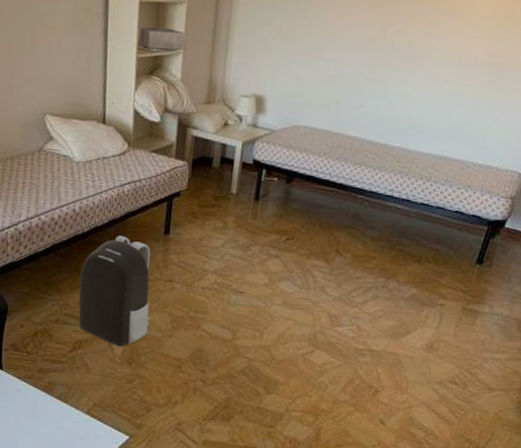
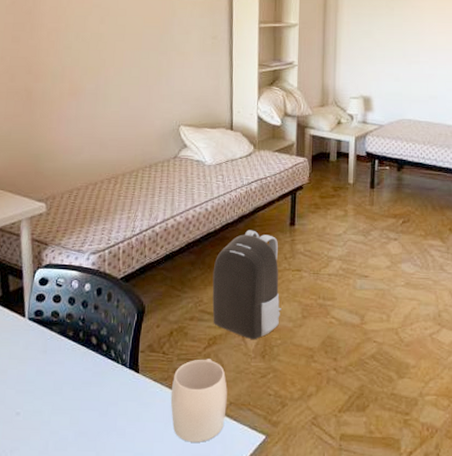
mug: none [34,361,92,438] -> present [170,359,228,442]
decorative box: present [135,26,187,51] -> none [256,46,300,64]

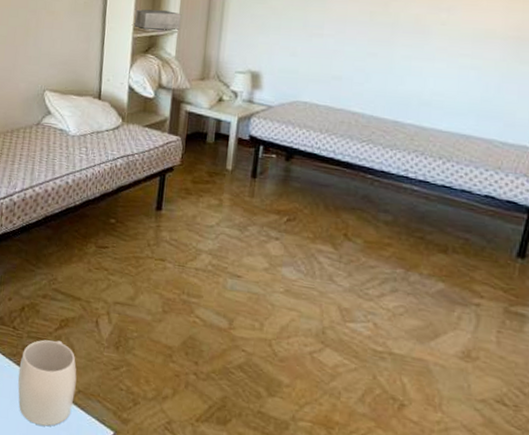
backpack: present [212,230,282,340] -> none [66,209,142,329]
decorative box: none [256,46,300,64] -> present [131,9,182,30]

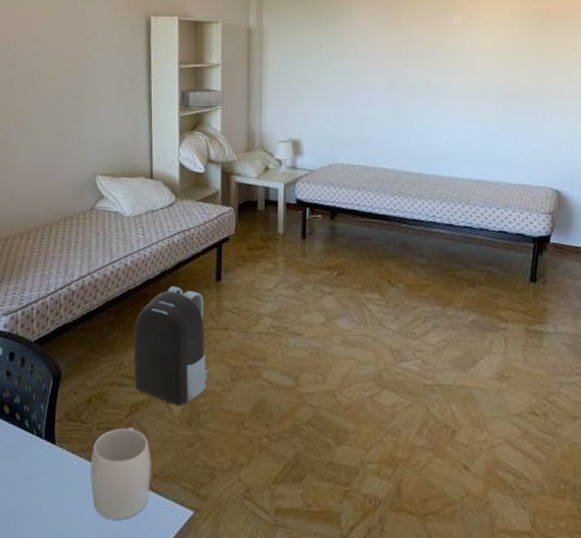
backpack: none [66,209,142,329] -> present [133,286,209,406]

